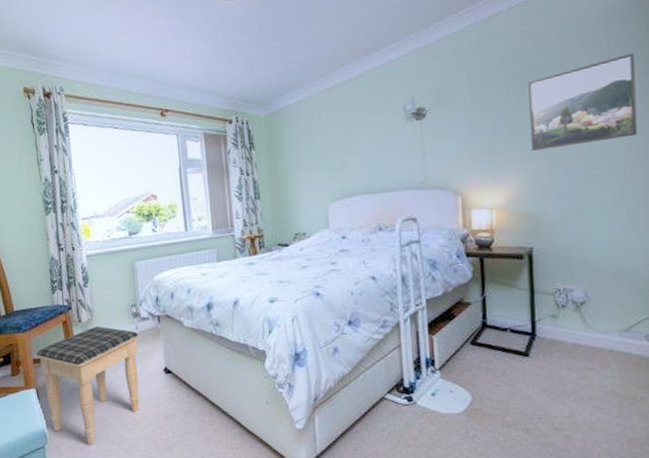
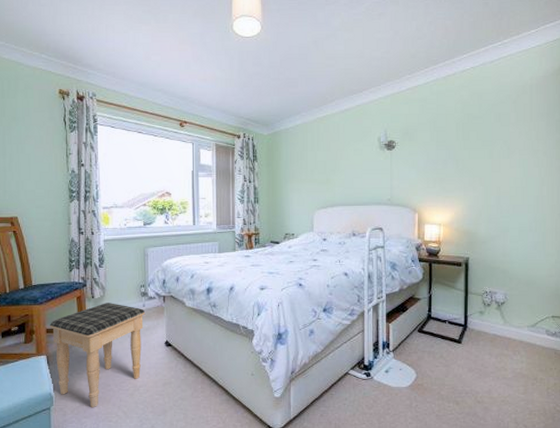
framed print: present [528,52,638,151] -> none [473,115,549,182]

